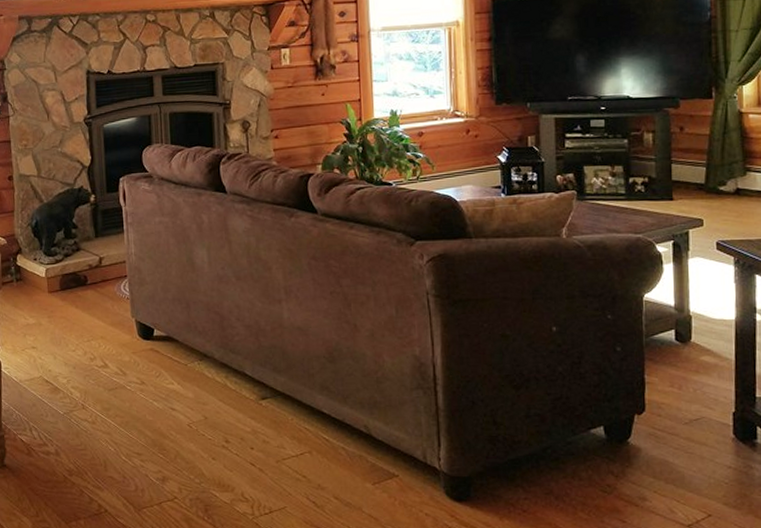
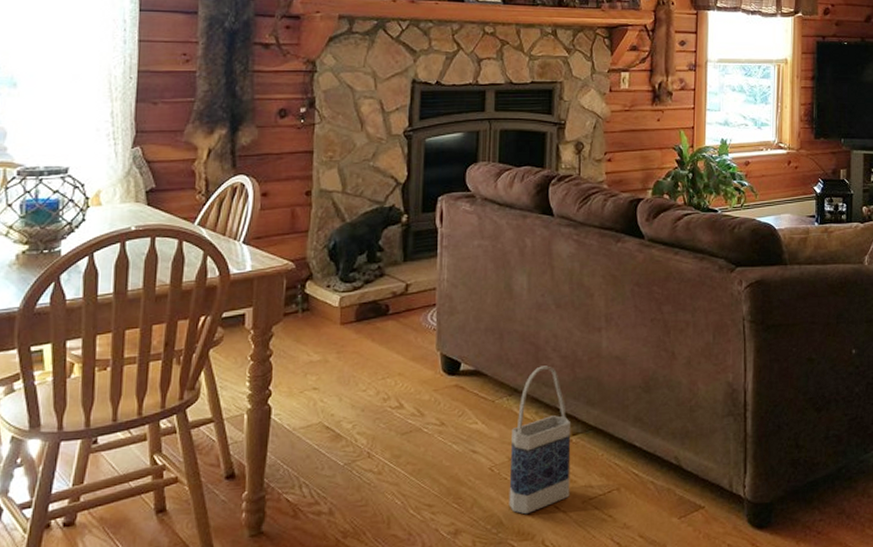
bag: none [205,334,264,469] -> present [508,365,571,515]

